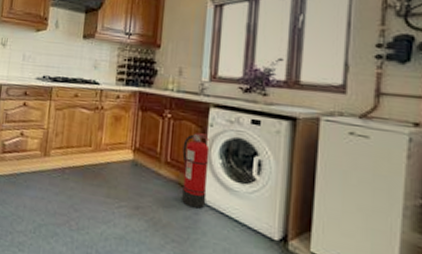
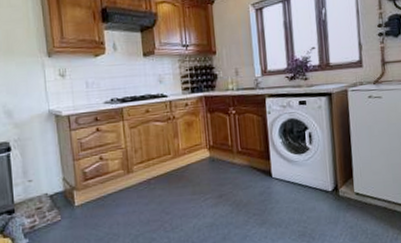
fire extinguisher: present [182,133,210,209] -> none [249,121,275,184]

